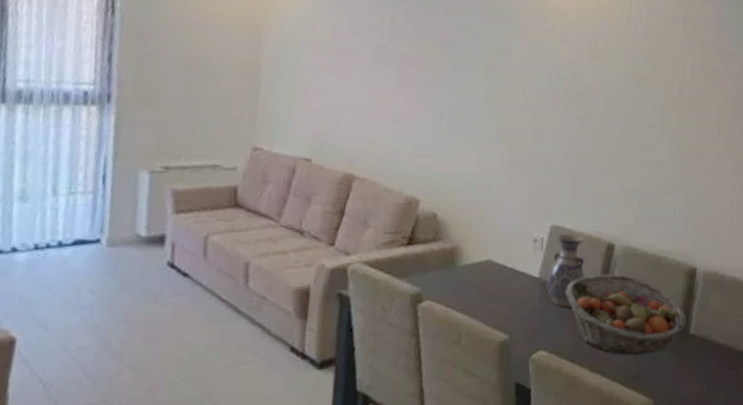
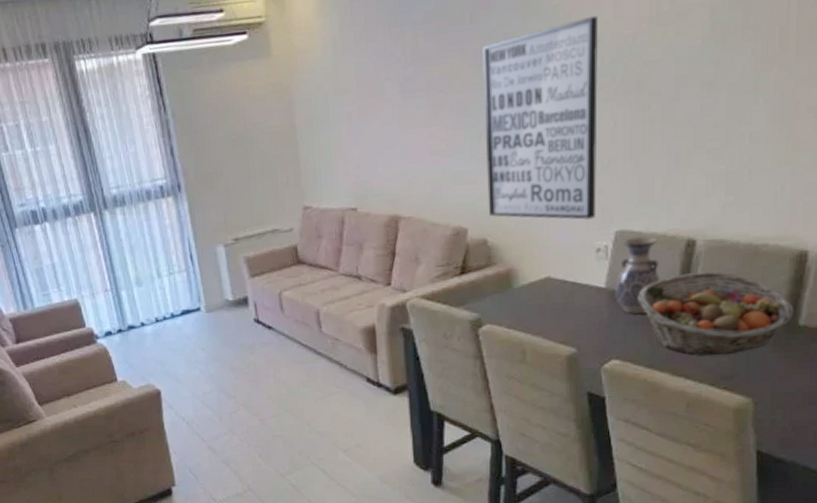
wall art: none [441,36,549,211] -> present [482,15,599,220]

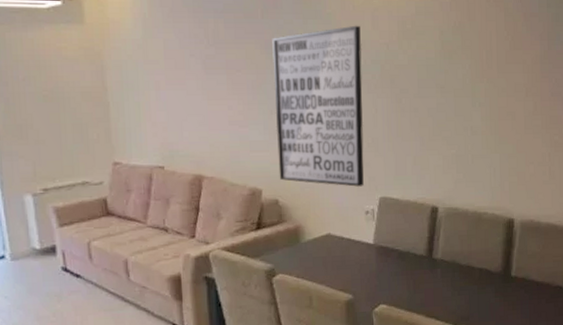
vase: present [615,236,662,314] -> none [381,203,415,266]
fruit basket: present [638,271,794,355] -> none [398,233,508,300]

